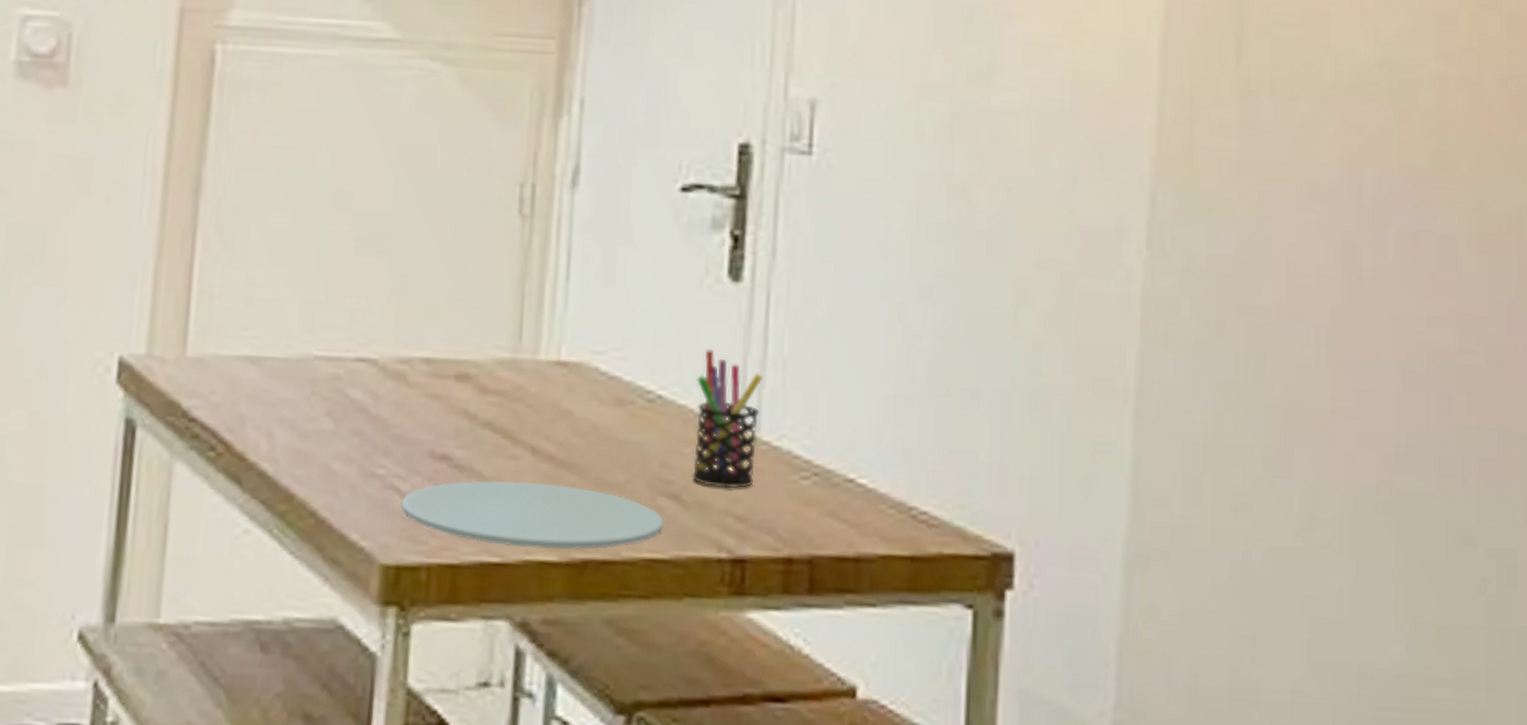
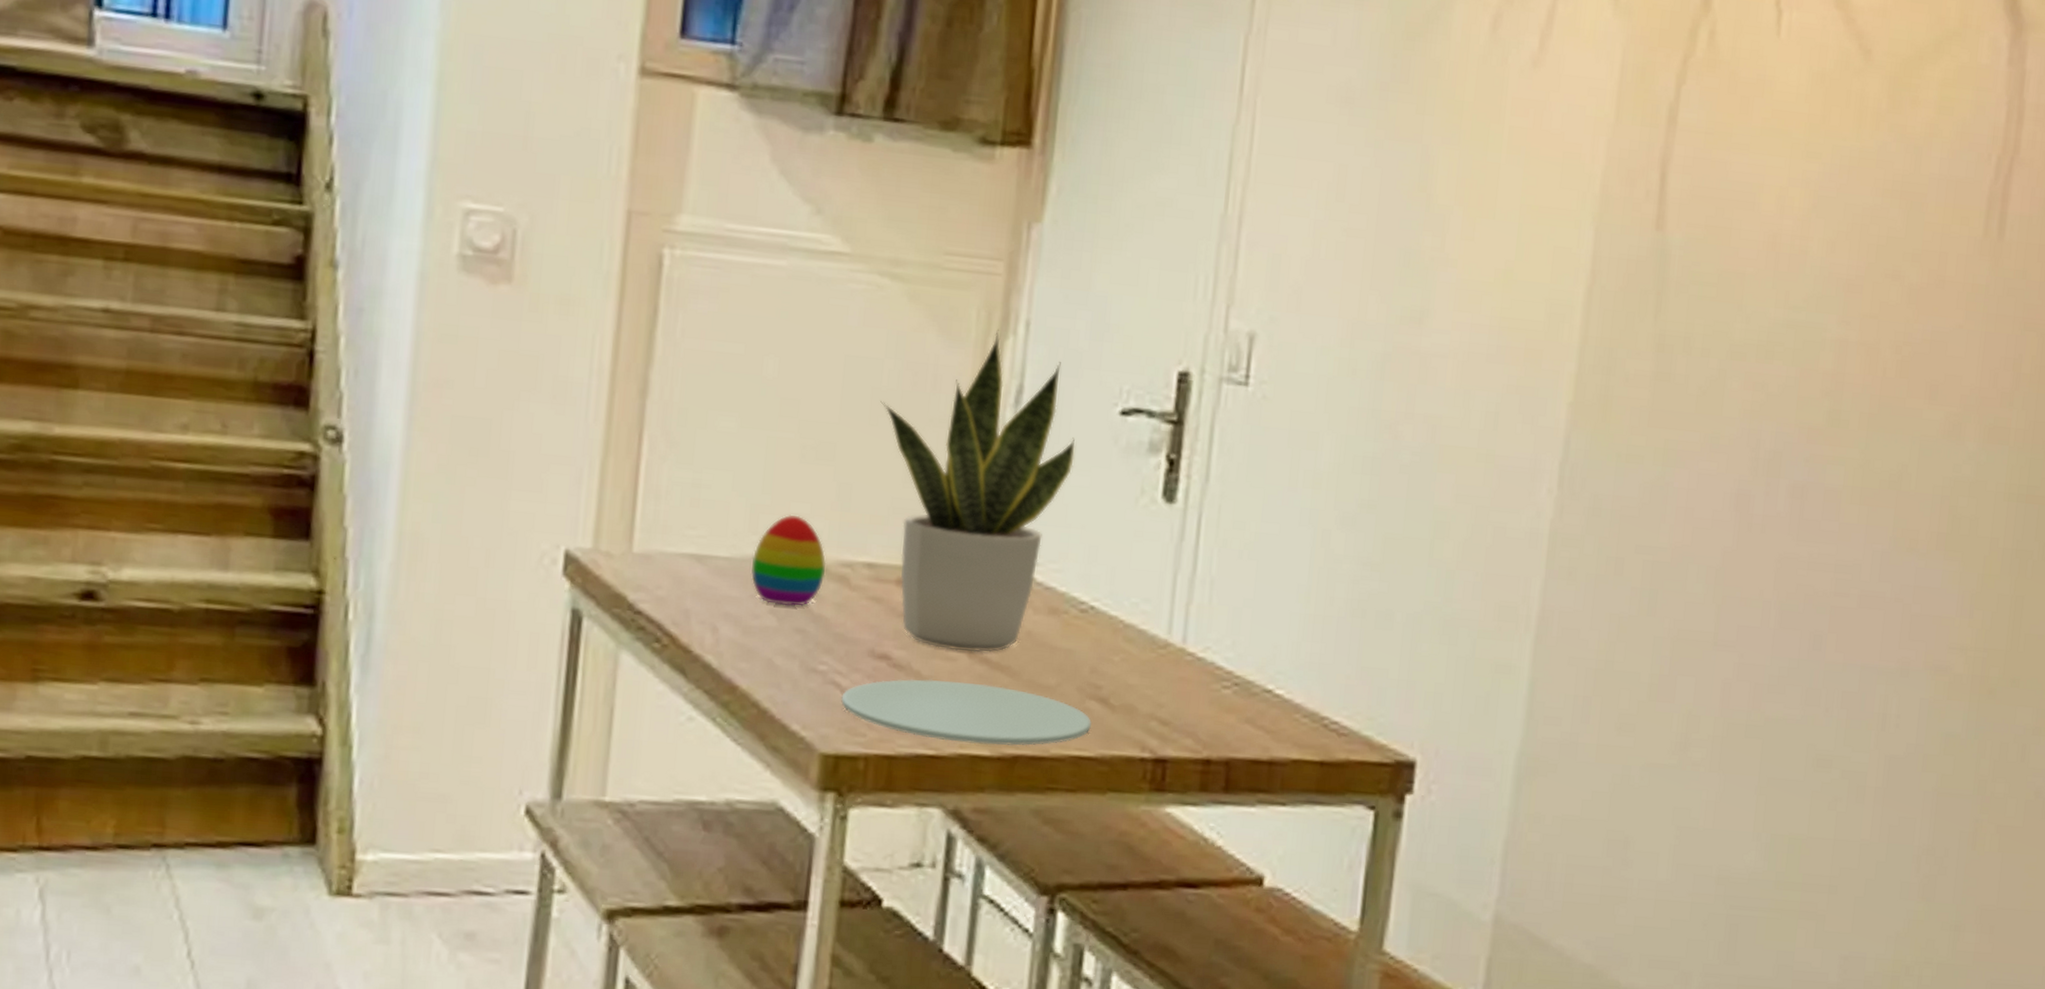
decorative egg: none [306,310,383,407] -> present [751,514,827,606]
potted plant: none [435,108,635,450] -> present [880,328,1075,653]
pen holder: present [692,348,763,489] -> none [1119,564,1191,695]

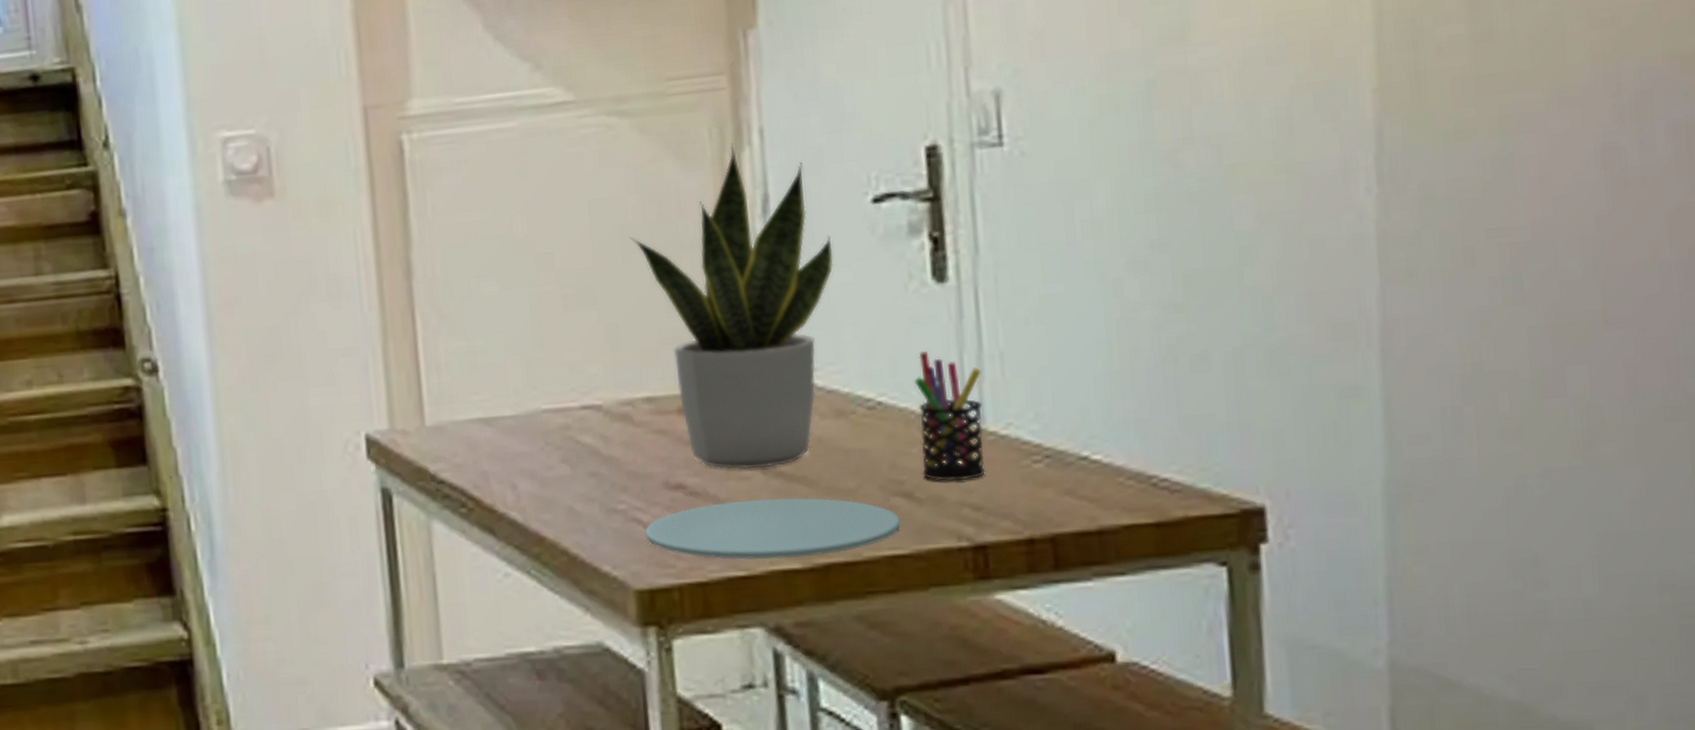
decorative egg: present [751,514,827,606] -> none [535,363,608,453]
pen holder: none [1119,564,1191,695] -> present [914,350,986,482]

